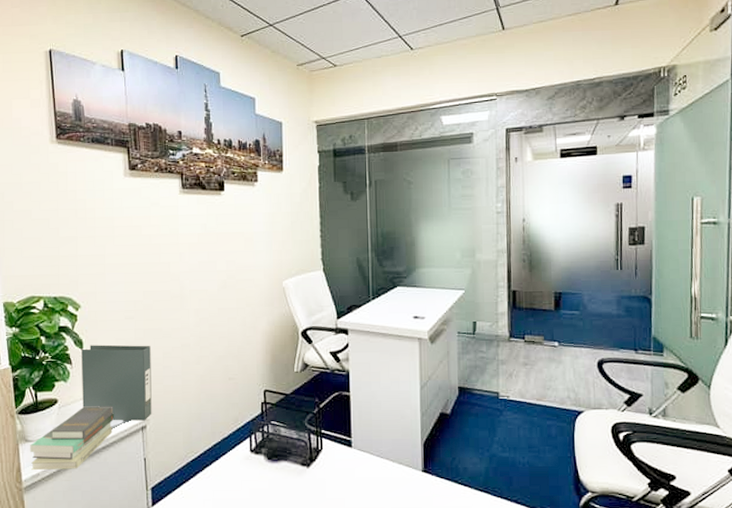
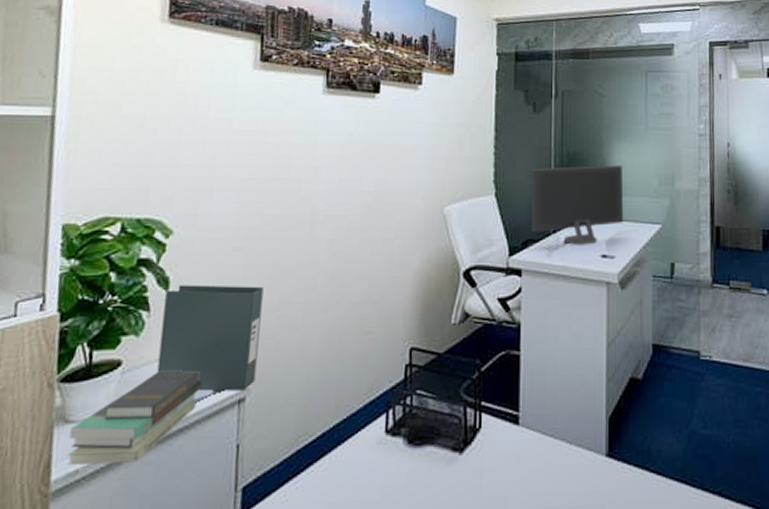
computer monitor: none [352,241,432,309] -> present [530,164,624,245]

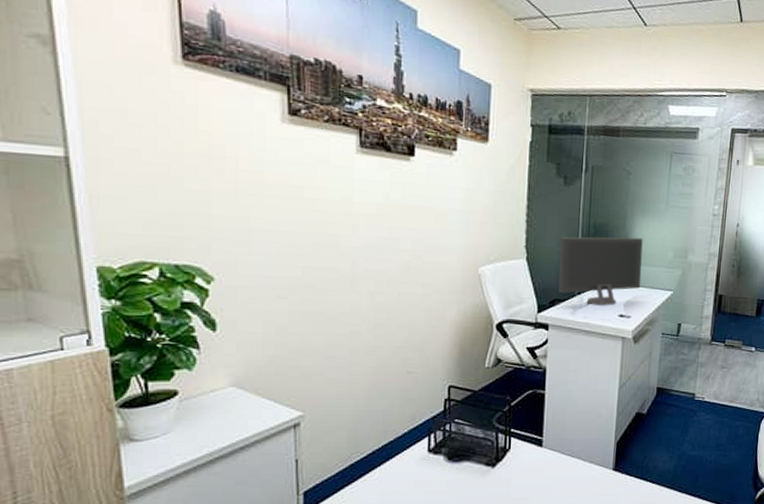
books: present [67,370,203,467] -> none [136,400,258,476]
binder: present [157,285,264,392] -> none [213,327,310,418]

